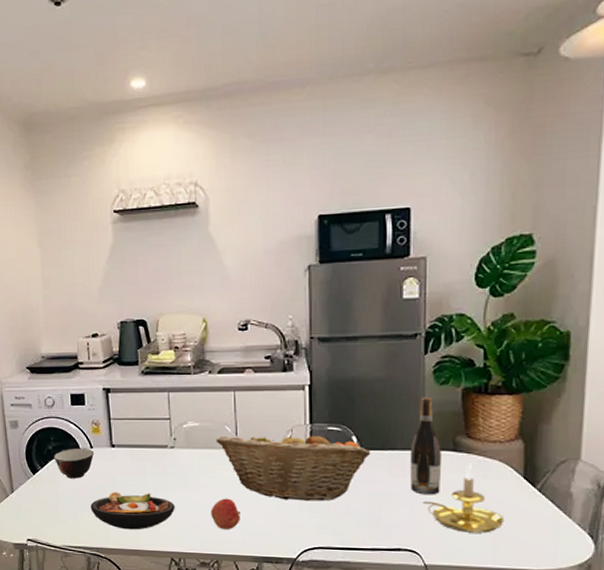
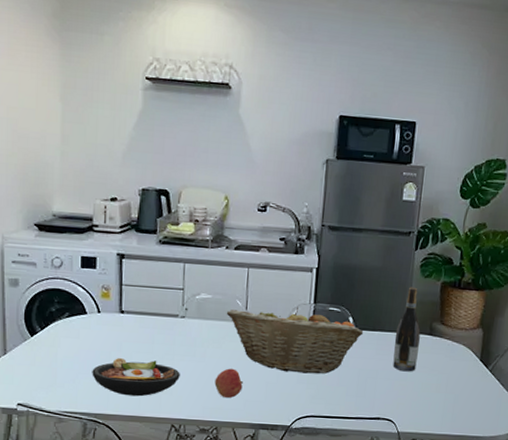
soup bowl: present [53,448,95,479] -> none [56,311,102,343]
candle holder: present [422,462,505,533] -> none [401,345,463,406]

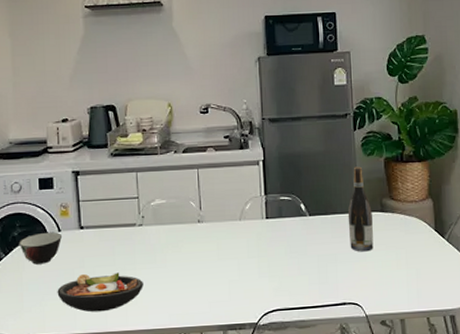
soup bowl: none [56,311,102,343] -> present [19,232,63,265]
apple: present [214,368,243,398] -> none [178,270,206,301]
fruit basket: present [226,307,364,374] -> none [181,201,317,268]

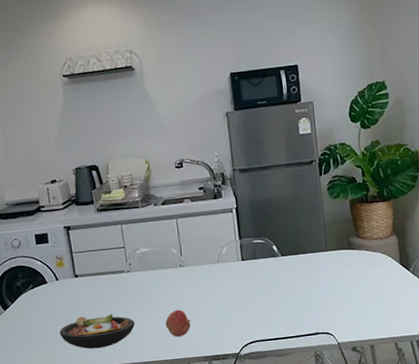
soup bowl: present [19,232,63,265] -> none [22,281,60,310]
apple: none [178,270,206,301] -> present [165,309,191,337]
wine bottle: present [347,166,374,252] -> none [317,209,343,287]

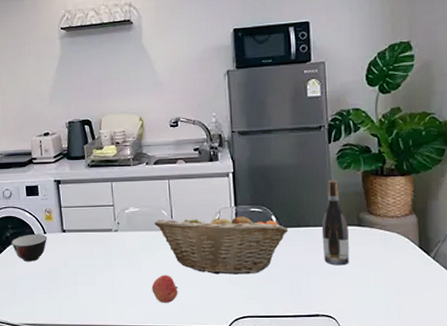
soup bowl: none [22,281,60,310] -> present [11,233,48,262]
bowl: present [59,314,135,349] -> none [44,273,120,307]
fruit basket: none [164,245,289,305] -> present [154,211,289,275]
wine bottle: none [317,209,343,287] -> present [321,180,349,266]

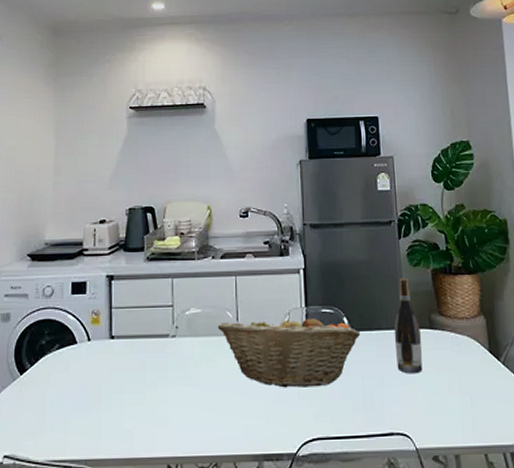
soup bowl: present [11,233,48,262] -> none [46,341,92,377]
apple: present [151,275,178,303] -> none [211,390,241,425]

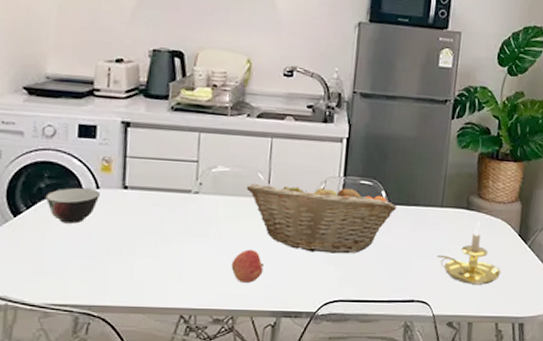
soup bowl: none [46,341,92,377] -> present [45,187,101,224]
apple: none [211,390,241,425] -> present [231,249,264,283]
wine bottle: present [394,278,423,374] -> none [428,158,458,250]
candle holder: none [409,339,479,411] -> present [437,220,501,285]

